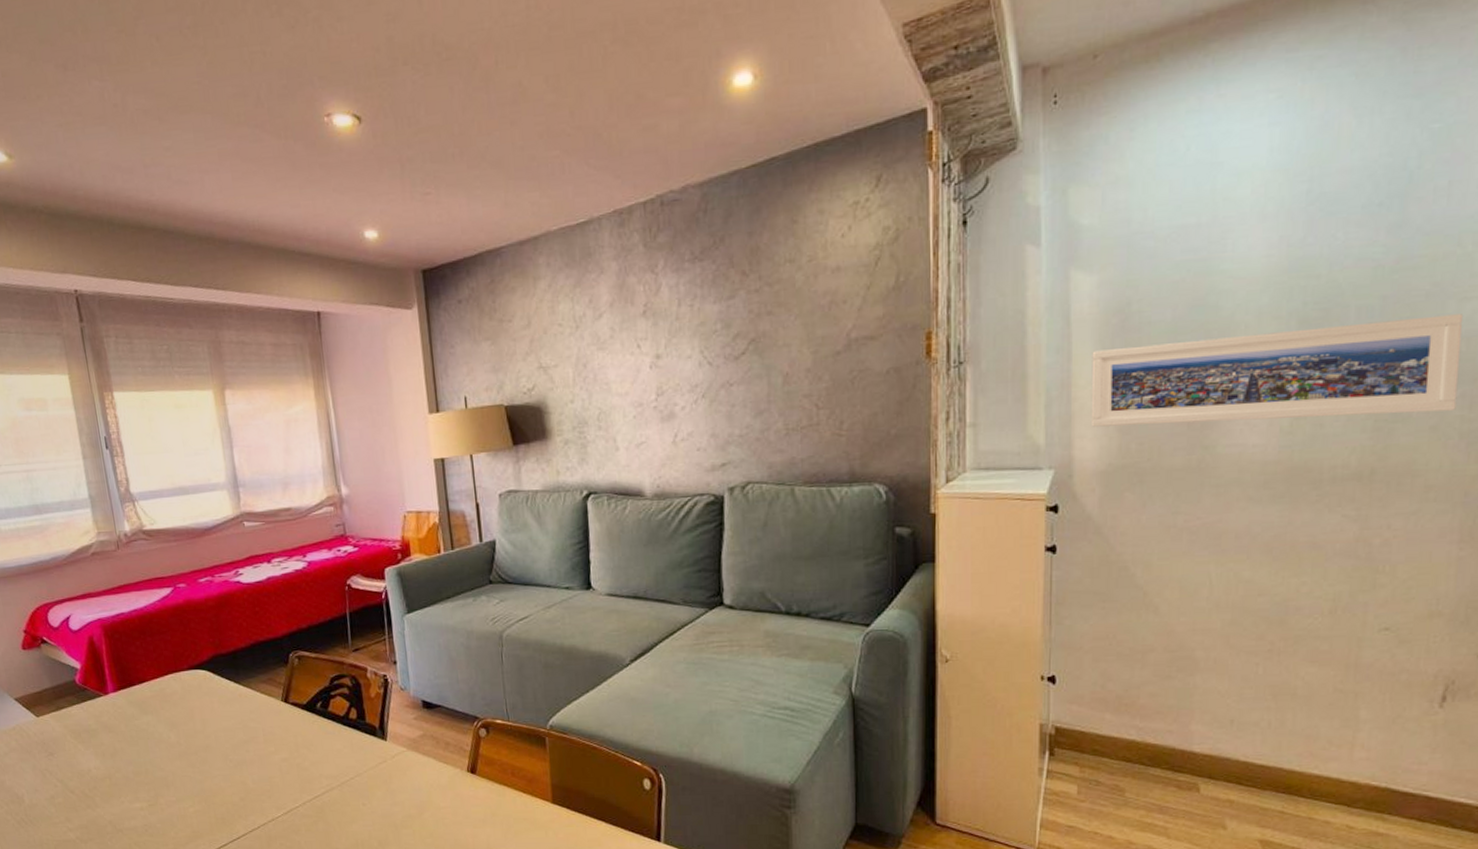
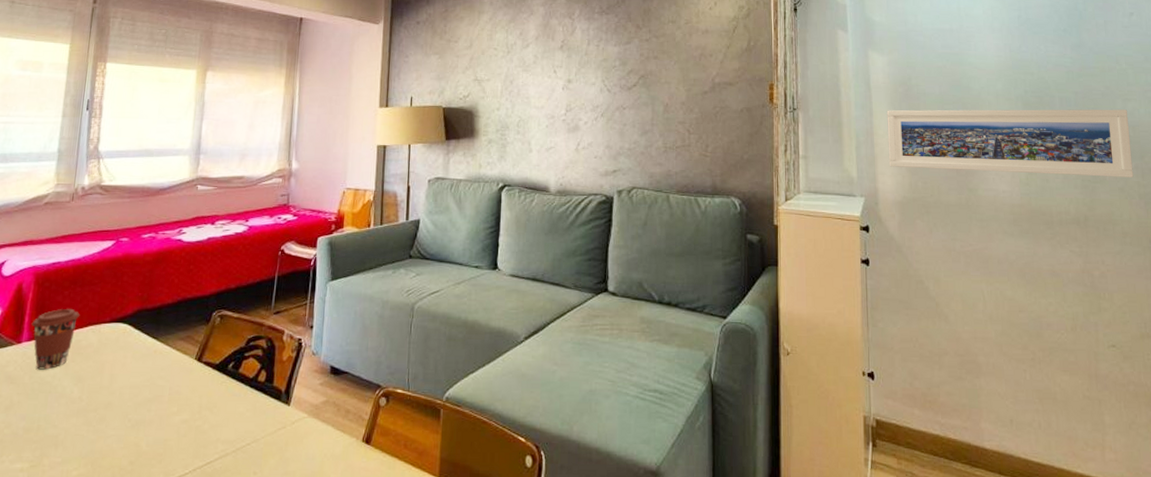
coffee cup: none [112,658,157,718] -> present [31,308,79,370]

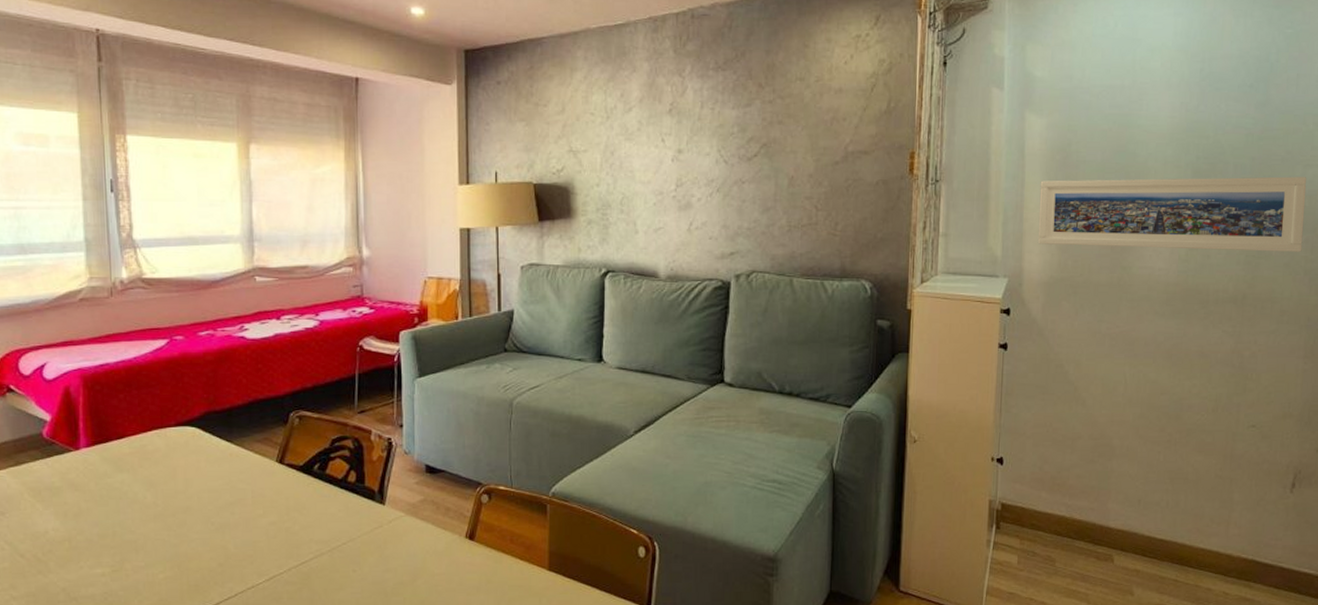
coffee cup: present [31,308,79,370] -> none [87,412,140,476]

